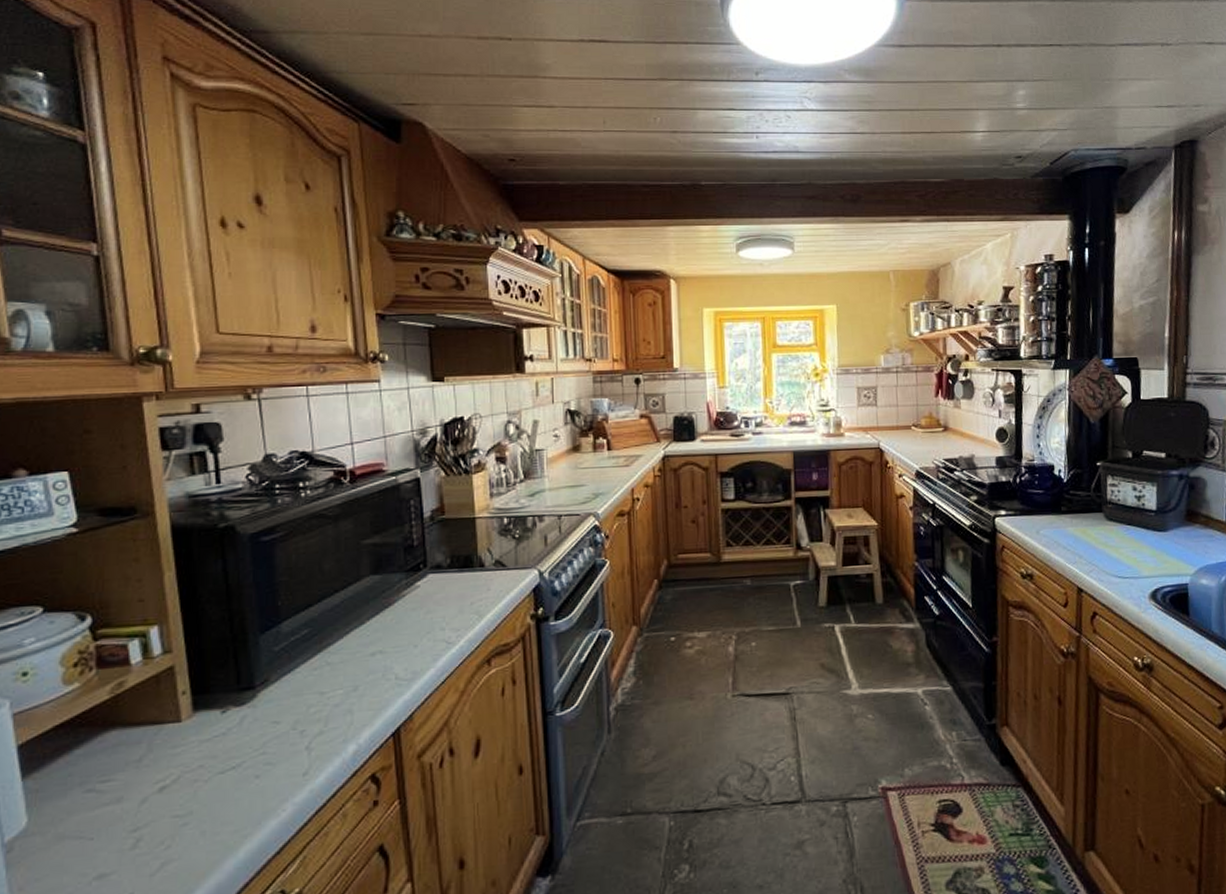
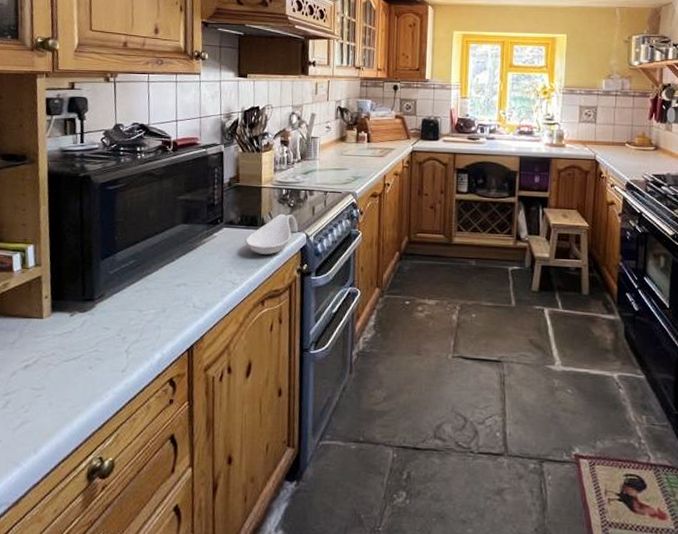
spoon rest: none [459,548,528,602] -> present [245,213,299,255]

